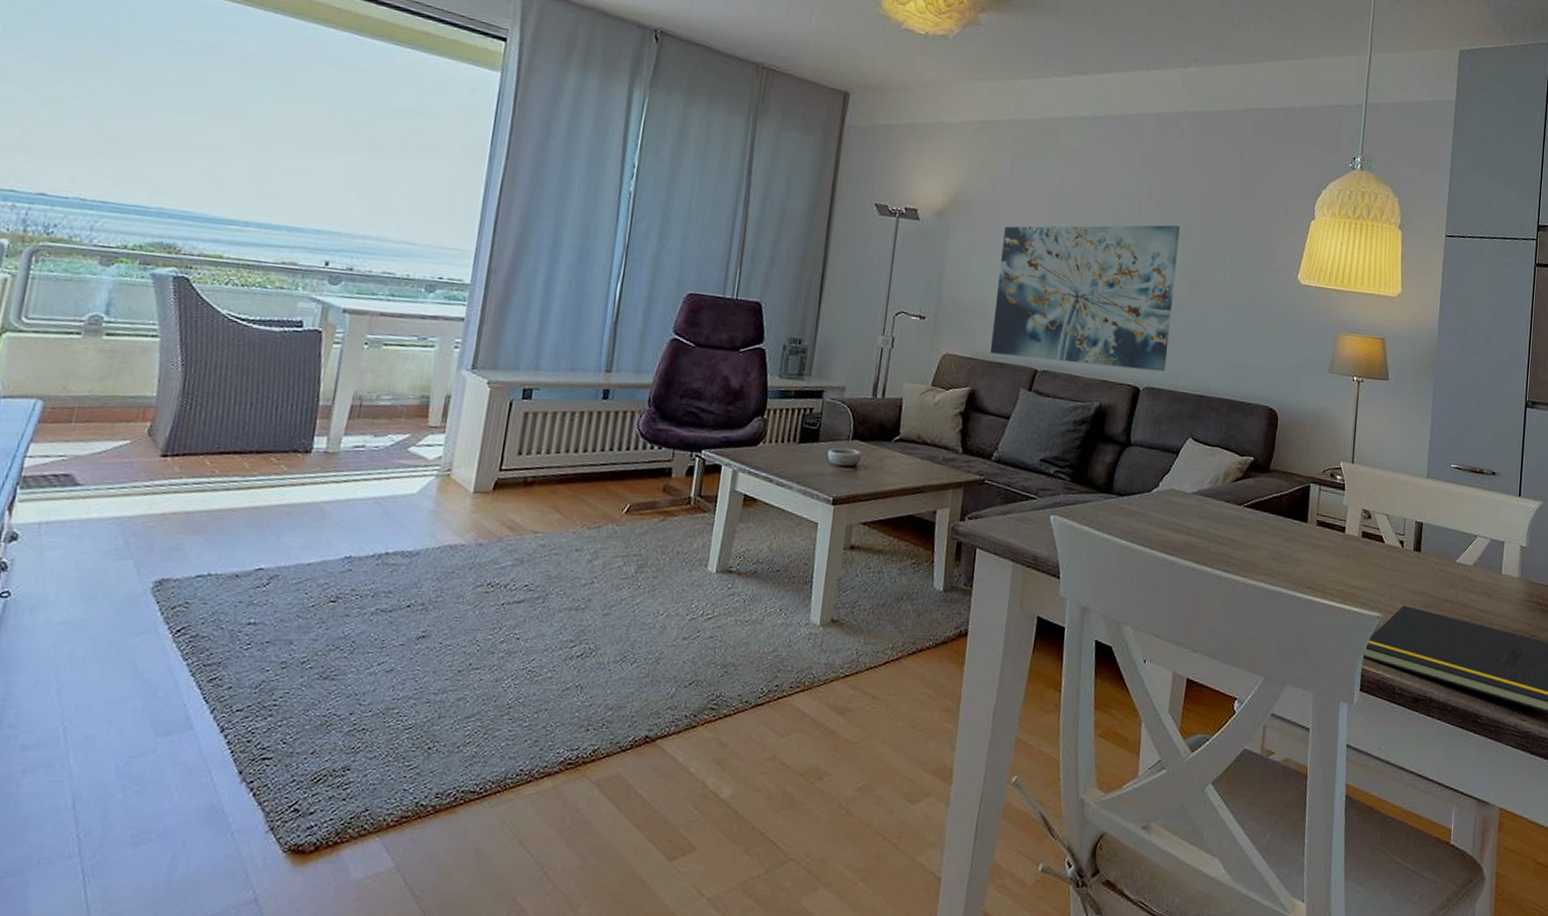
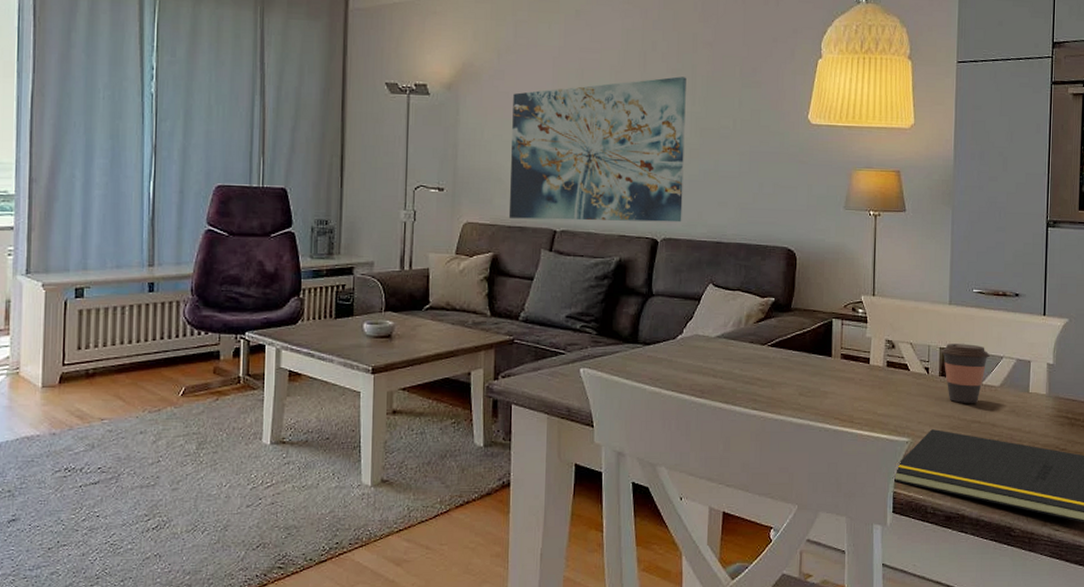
coffee cup: none [1416,518,1465,582] -> present [941,344,990,403]

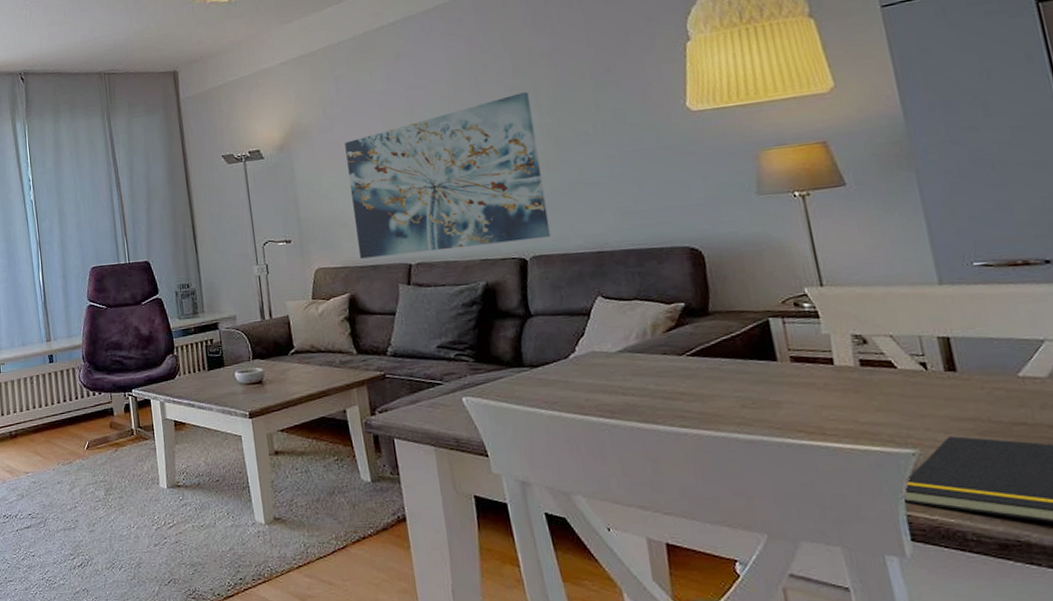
coffee cup: present [941,344,990,403] -> none [940,328,1022,402]

